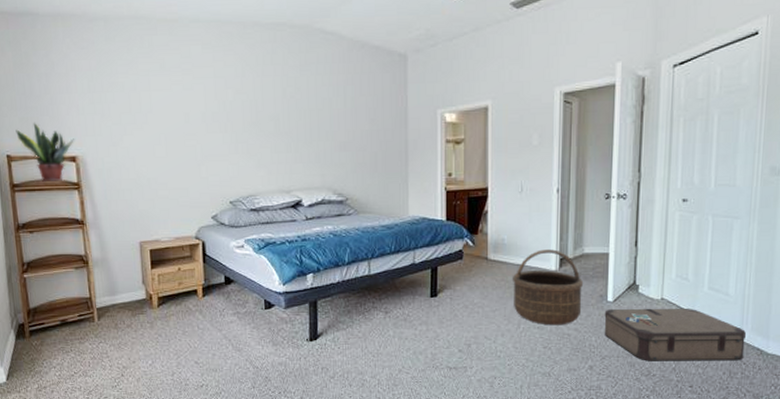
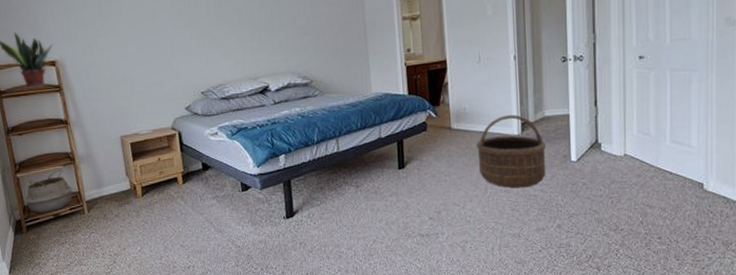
woven basket: none [29,272,84,318] -> present [24,169,73,214]
suitcase: present [604,308,746,361] -> none [569,162,711,217]

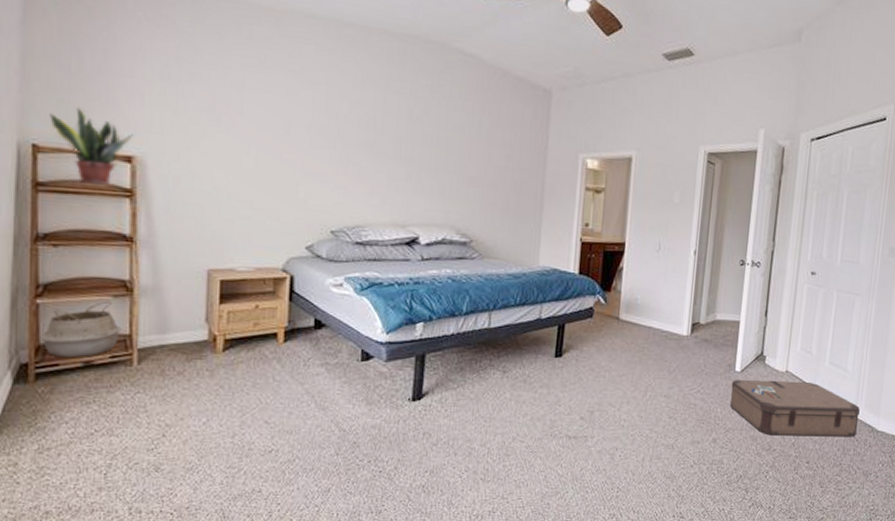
basket: present [476,114,547,188] -> none [642,313,714,395]
suitcase: none [569,162,711,217] -> present [730,380,860,437]

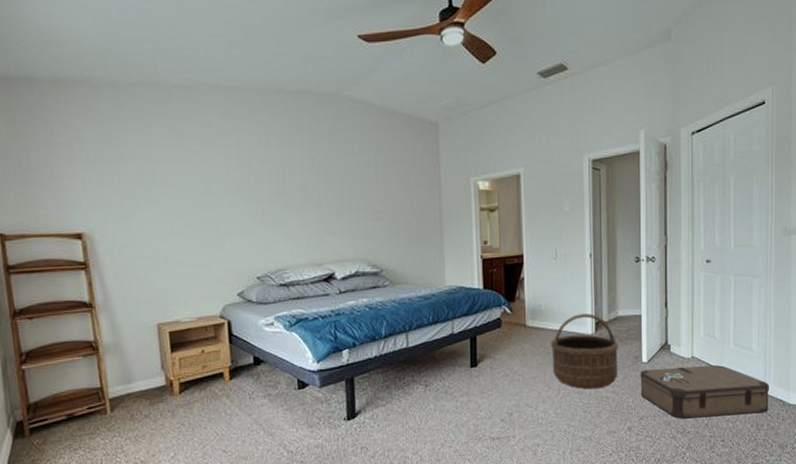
woven basket: present [40,300,122,358] -> none [29,360,94,413]
potted plant: present [50,107,133,185] -> none [10,197,80,262]
basket: none [642,313,714,395] -> present [550,313,619,389]

